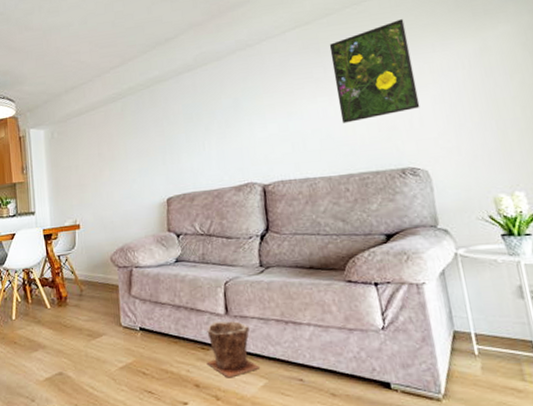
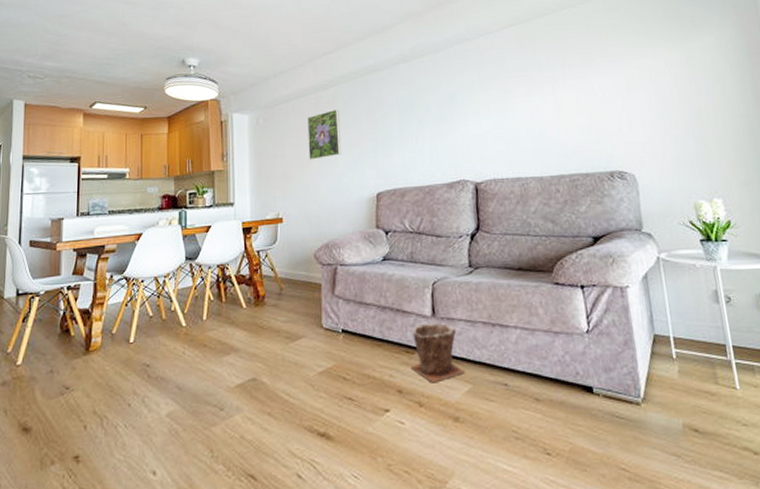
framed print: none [98,120,132,170] -> present [307,109,341,160]
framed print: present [329,19,421,123] -> none [545,24,630,124]

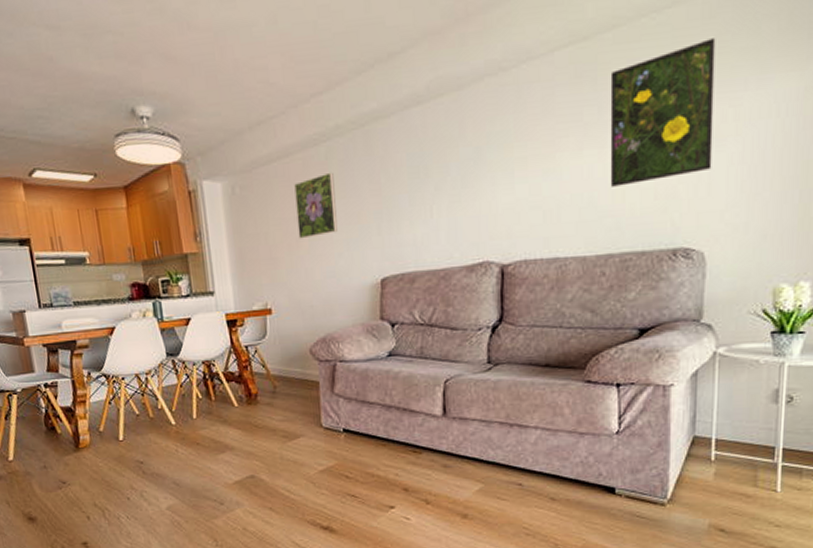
plant pot: present [410,323,465,383] -> none [417,423,476,482]
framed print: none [545,24,630,124] -> present [610,38,716,187]

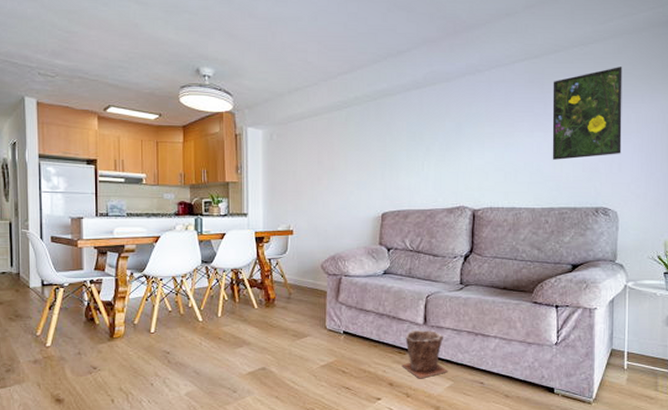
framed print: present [294,172,338,239] -> none [320,130,351,178]
plant pot: none [417,423,476,482] -> present [401,329,448,379]

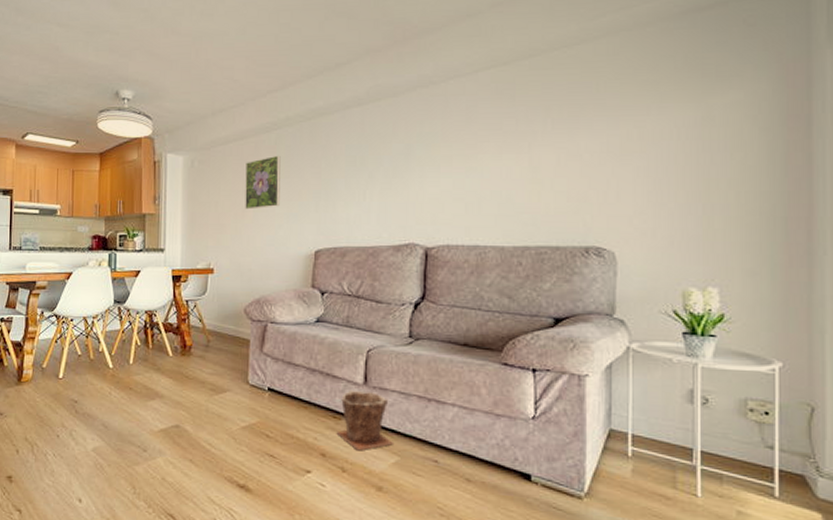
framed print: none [320,130,351,178] -> present [245,155,281,210]
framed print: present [552,67,622,160] -> none [526,71,620,187]

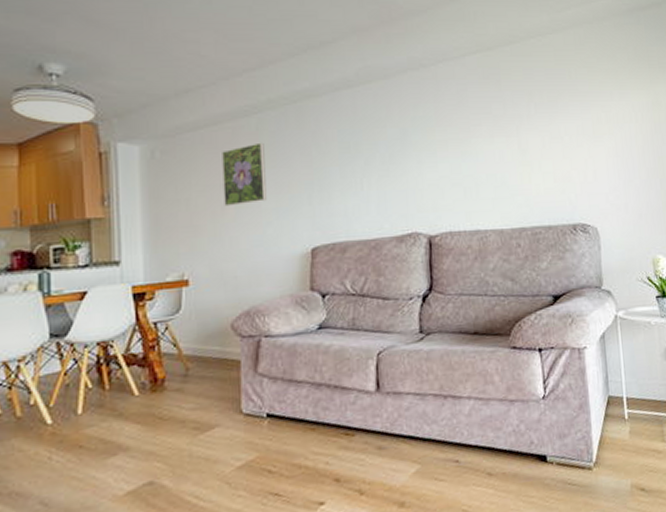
plant pot: present [336,390,393,451] -> none [350,398,412,468]

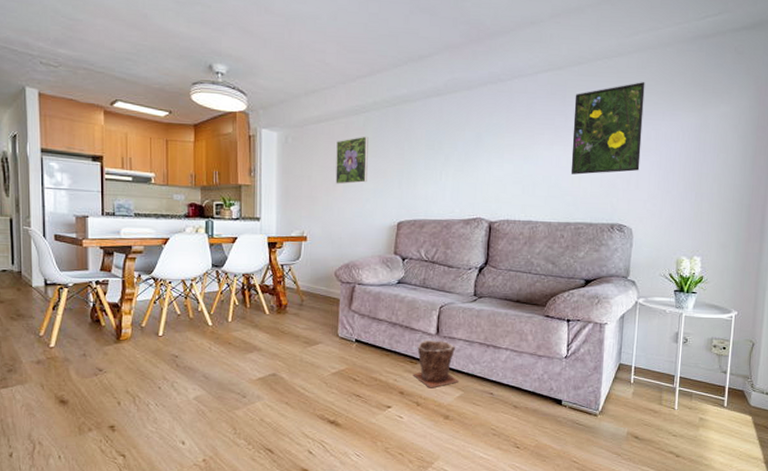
plant pot: none [350,398,412,468] -> present [413,339,458,388]
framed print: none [511,60,595,170] -> present [570,82,645,175]

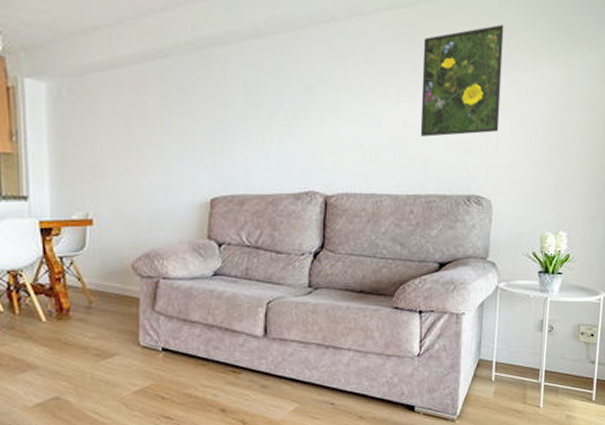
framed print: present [335,136,368,185] -> none [127,88,170,151]
plant pot: present [413,339,458,388] -> none [236,343,292,403]

